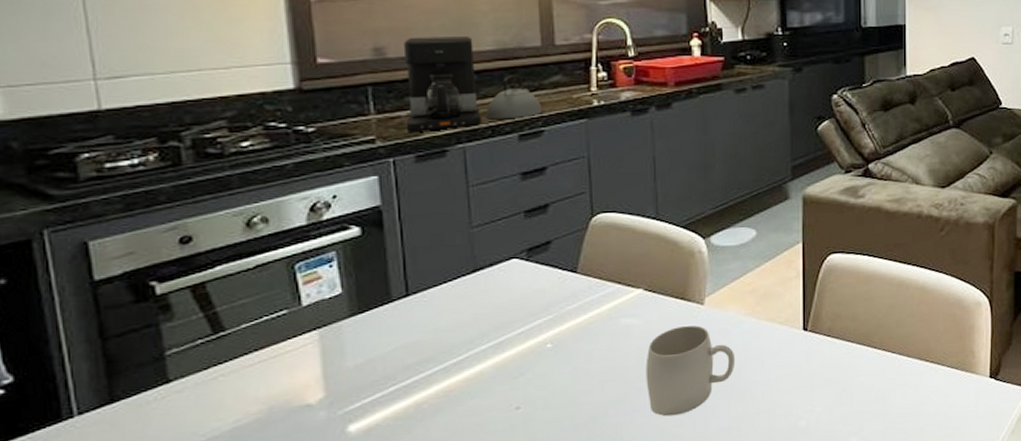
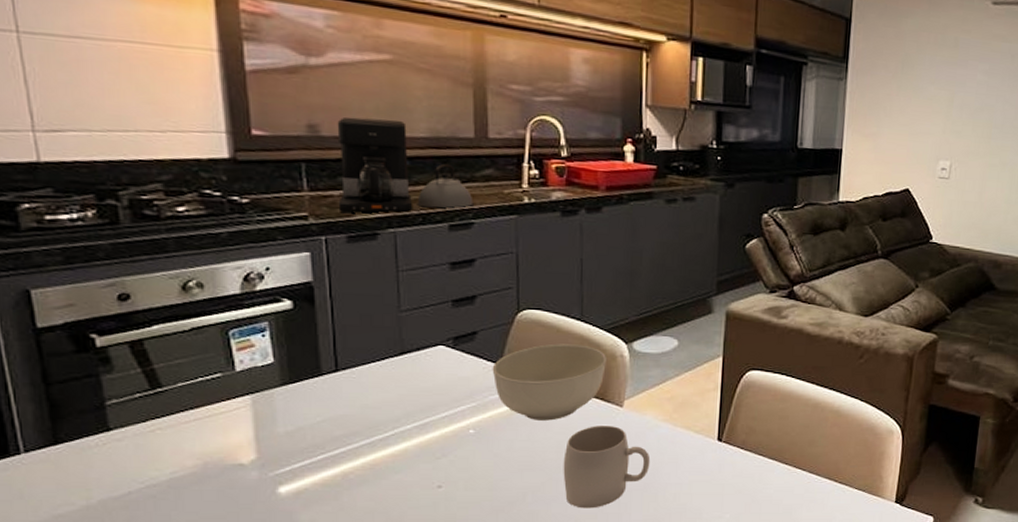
bowl: none [568,244,686,328] -> present [492,343,608,421]

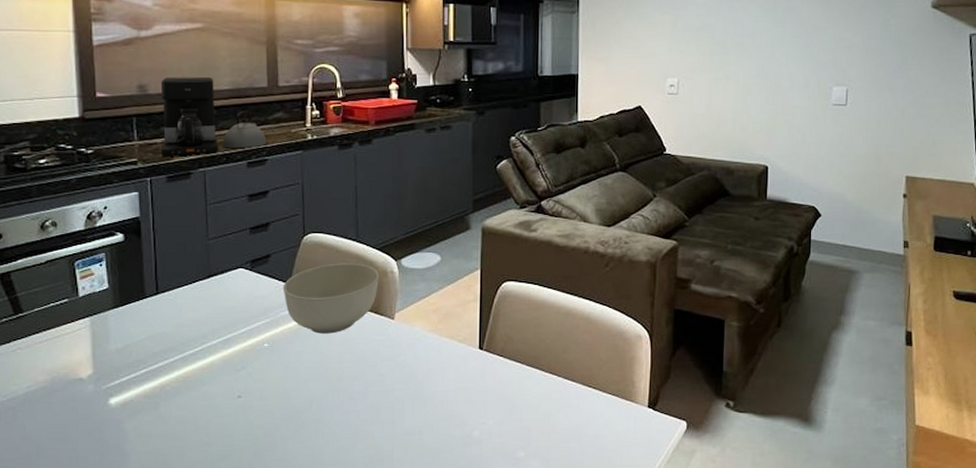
mug: present [563,425,651,509] -> none [344,336,420,416]

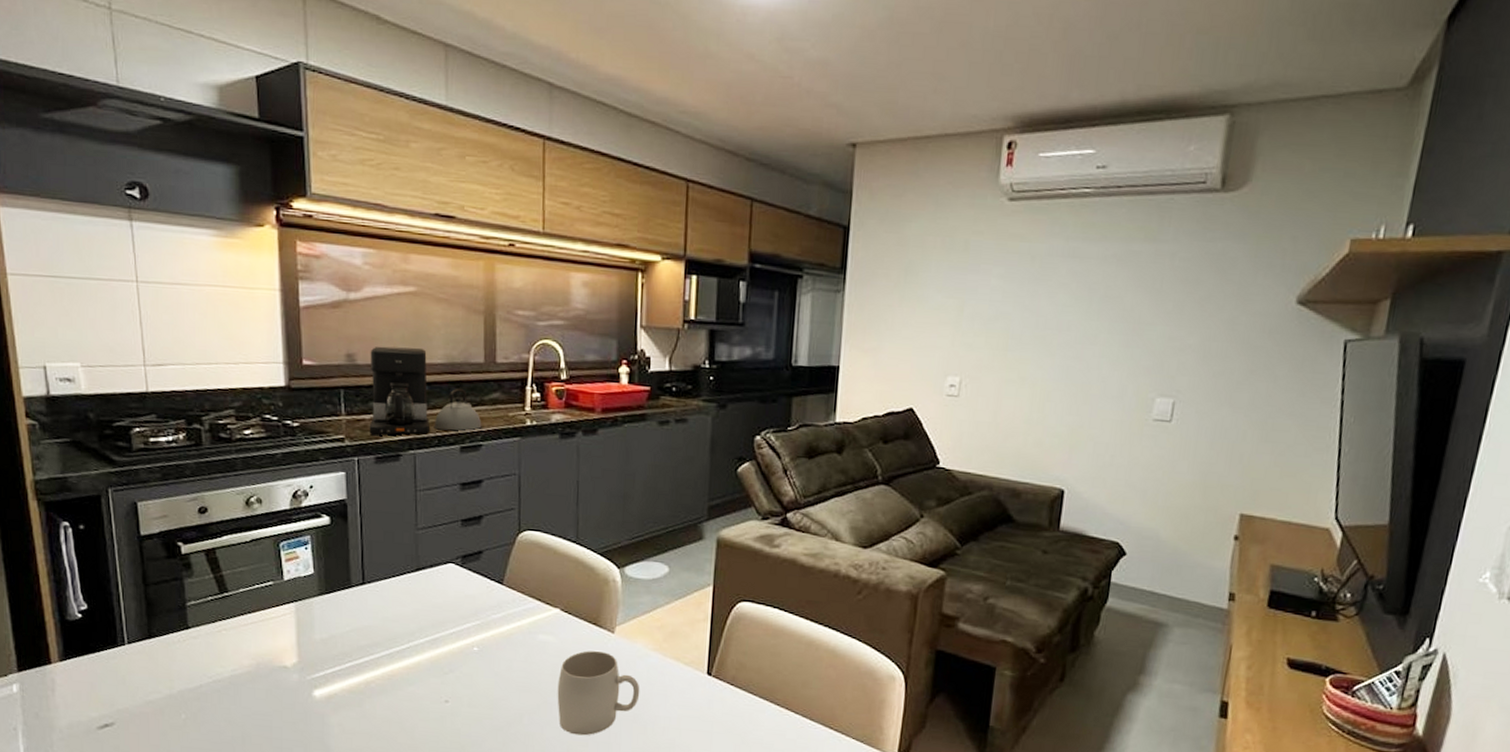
bowl: present [283,263,380,334] -> none [495,565,601,643]
mug: none [344,336,420,416] -> present [557,650,640,736]

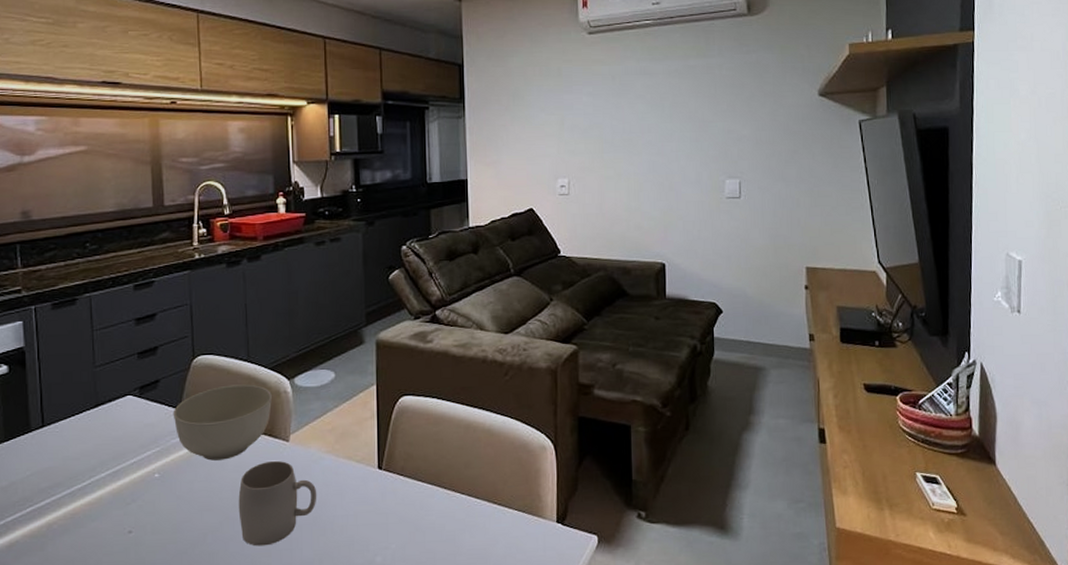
coffee maker: present [369,346,430,436] -> none [44,200,104,283]
kettle: present [433,388,482,432] -> none [107,231,154,272]
bowl: none [495,565,601,643] -> present [173,384,273,461]

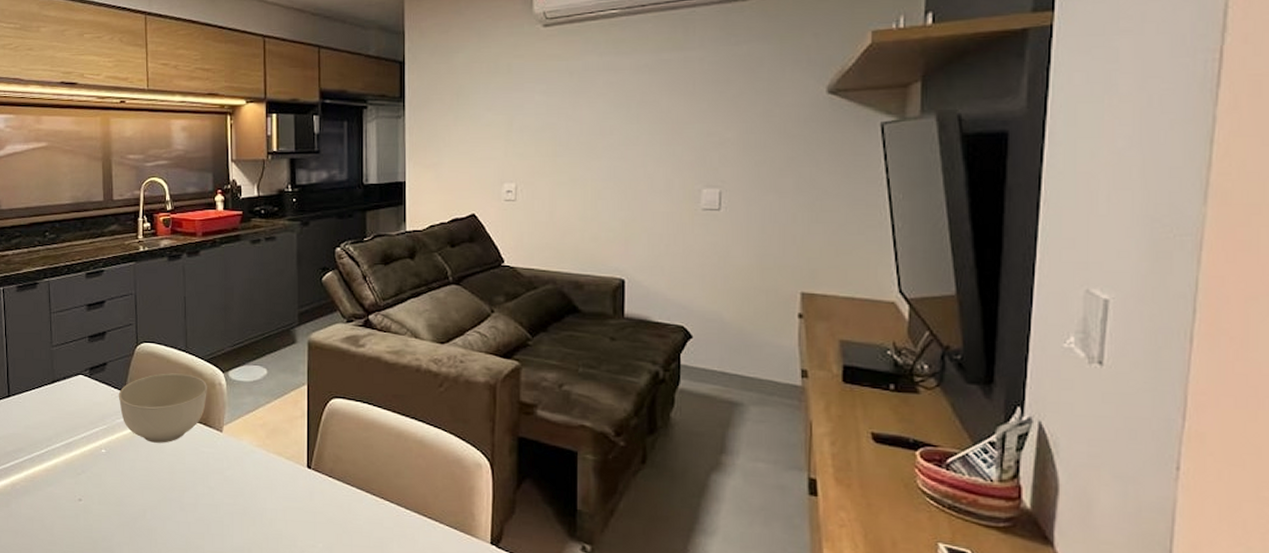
mug: present [238,460,317,546] -> none [175,448,248,529]

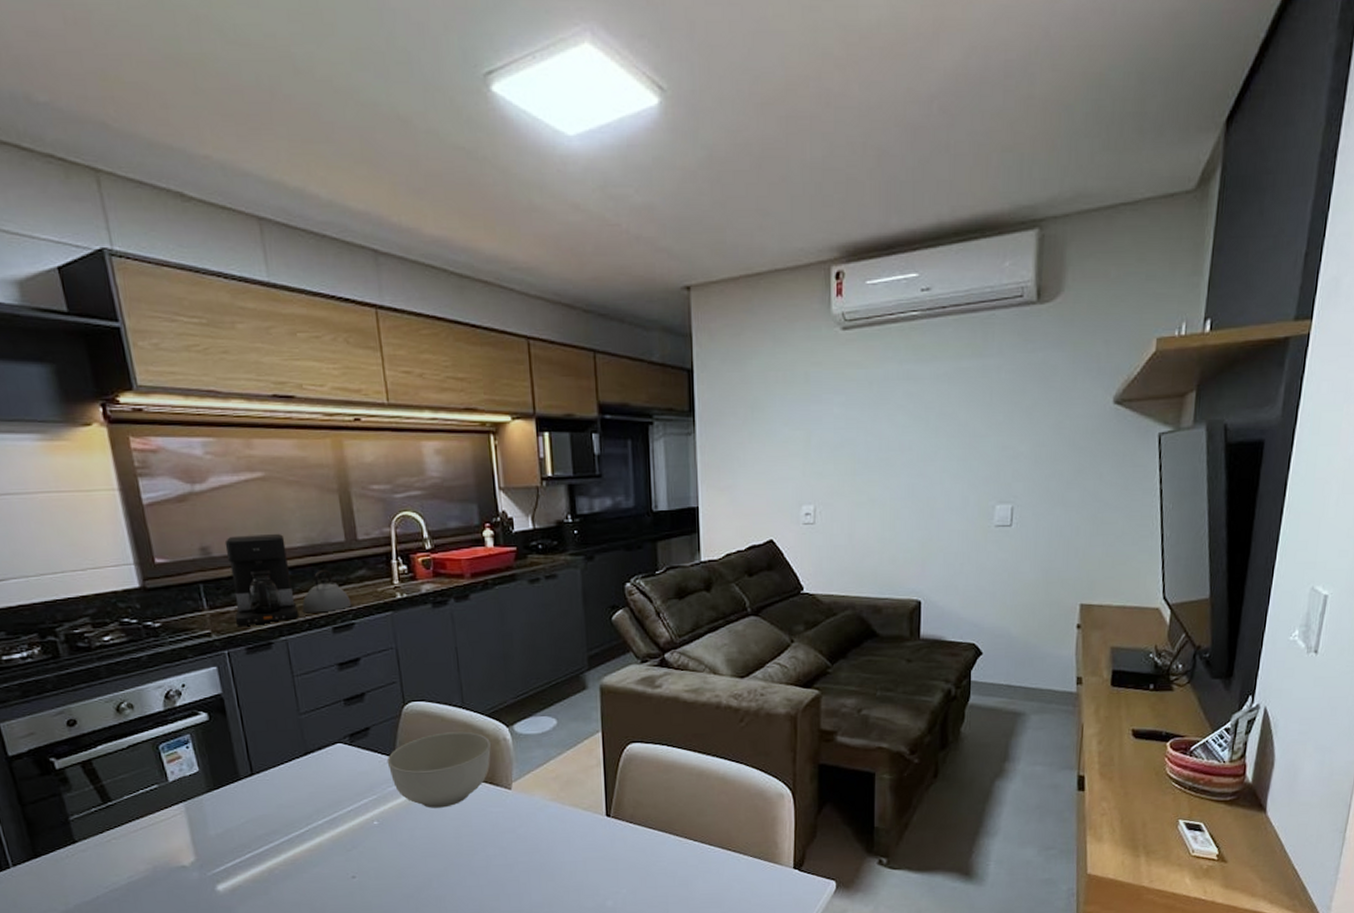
coffee maker: none [11,193,60,267] -> present [224,534,298,626]
kettle: none [64,223,103,260] -> present [302,569,352,614]

